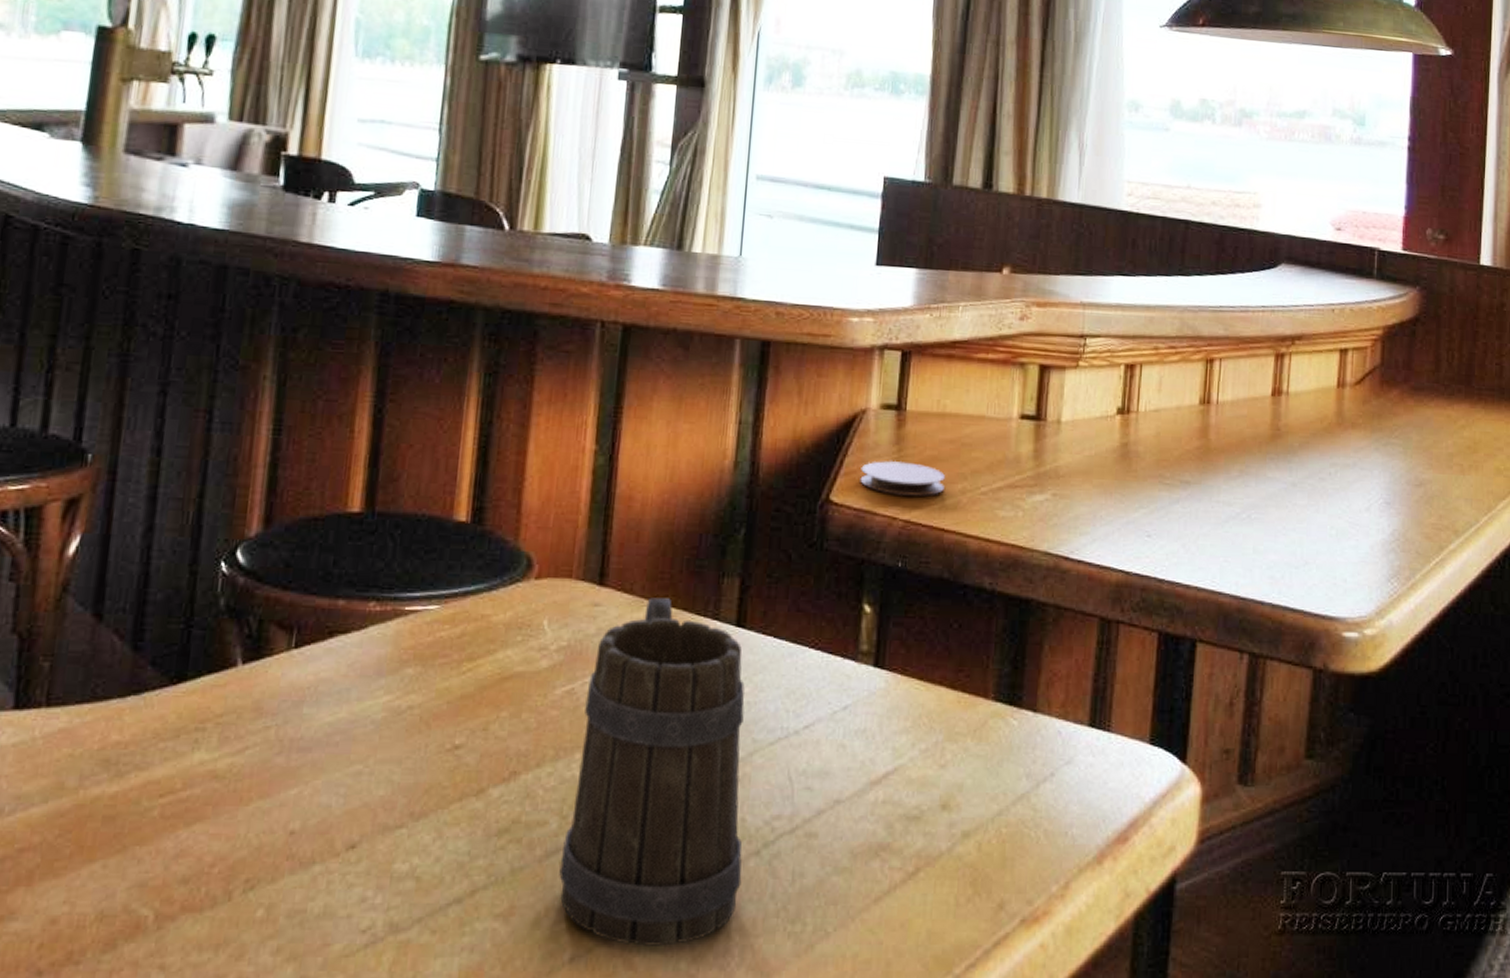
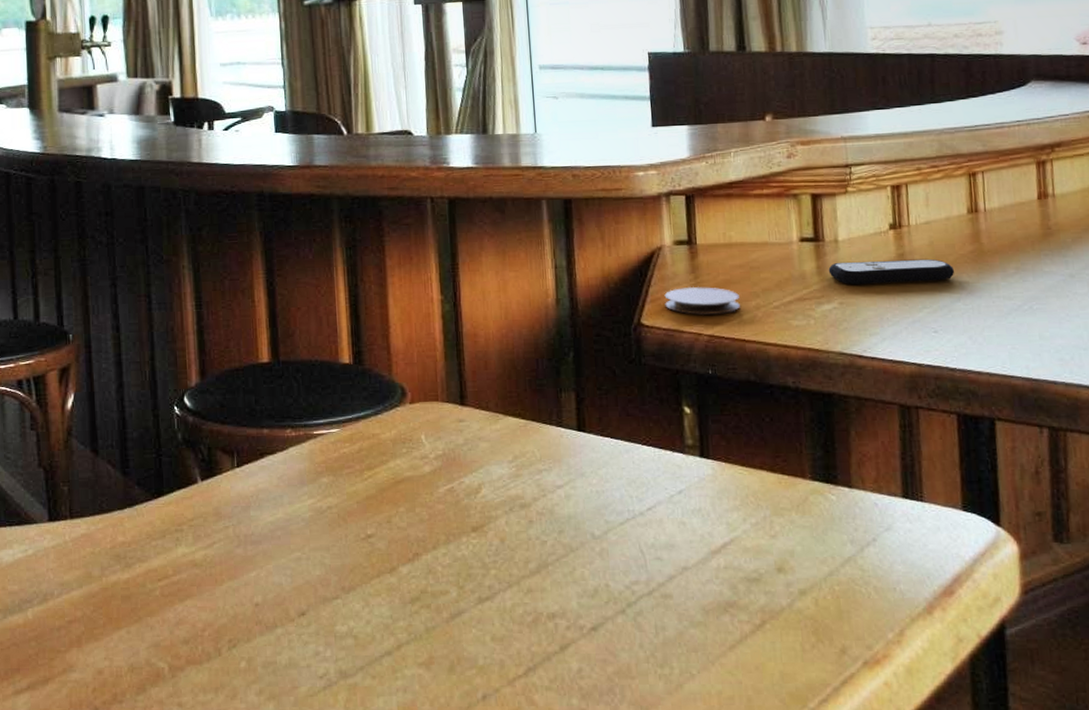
beer mug: present [559,597,746,948] -> none [463,412,613,688]
remote control: none [1046,446,1178,478] -> present [828,259,955,285]

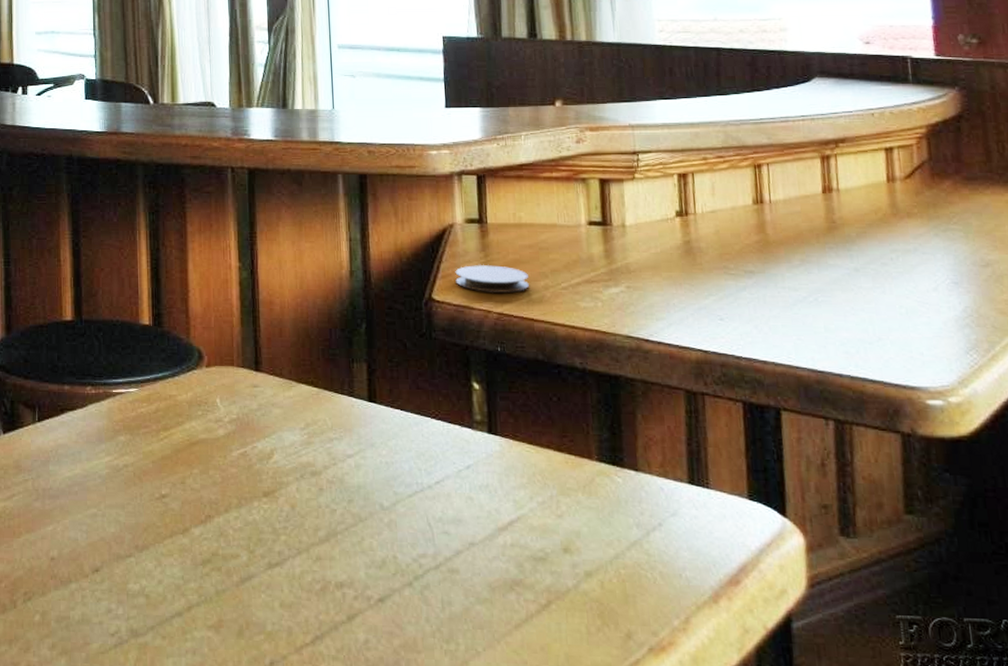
remote control: present [828,259,955,285] -> none [616,246,741,270]

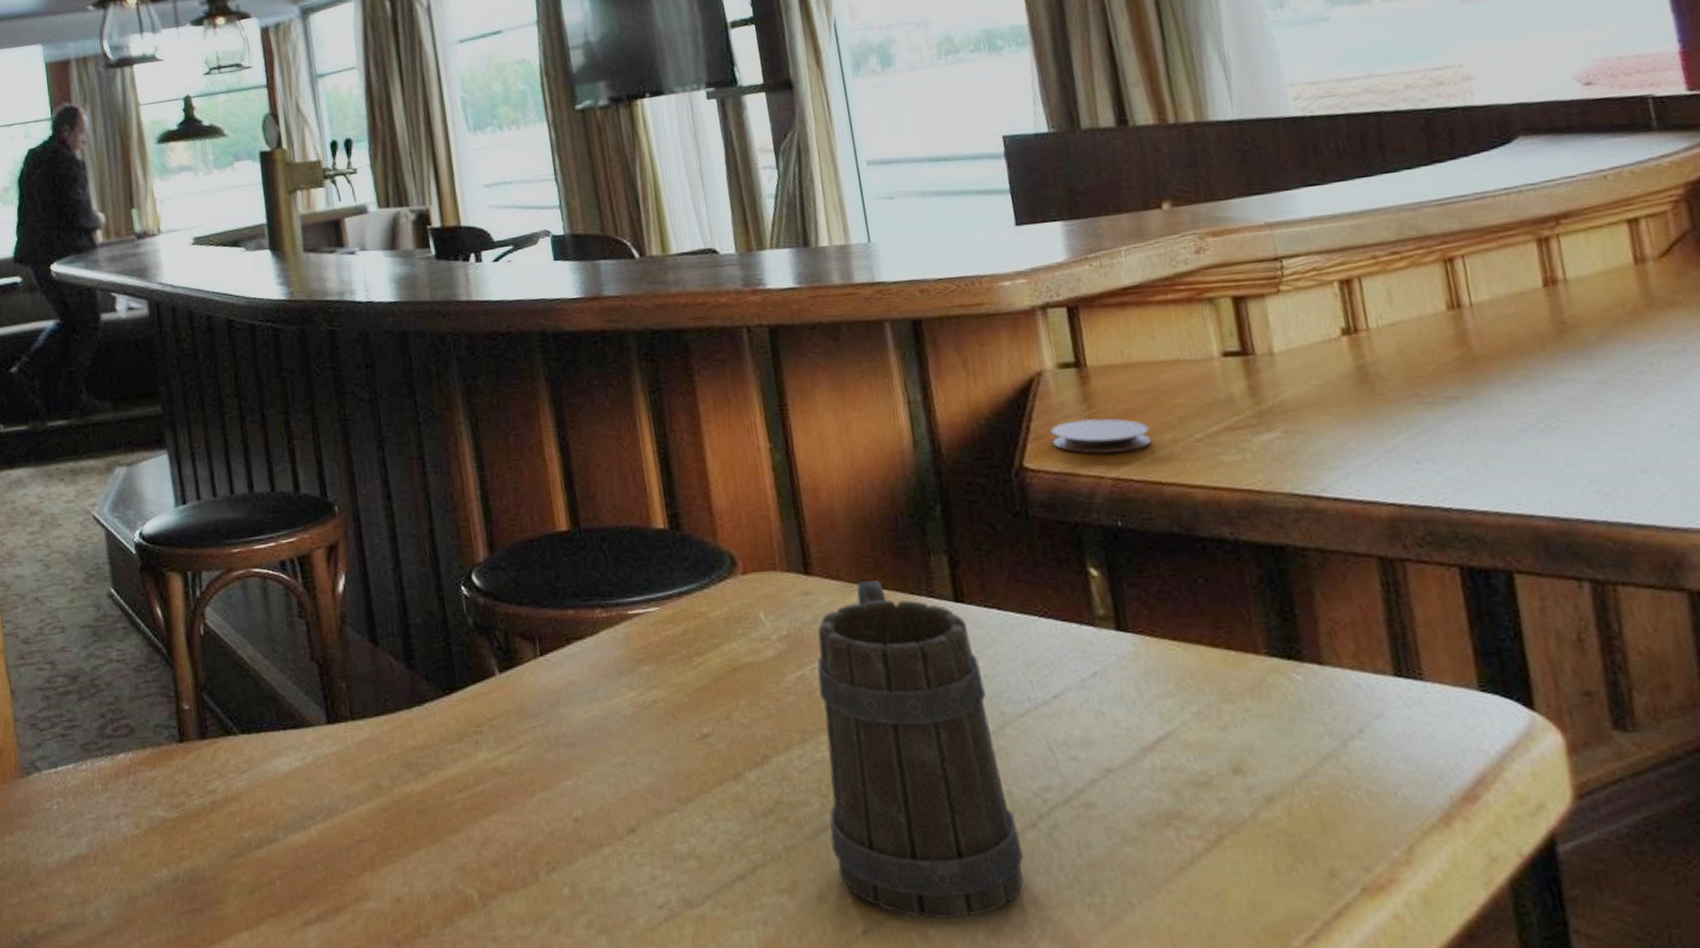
beer mug: none [253,380,400,657] -> present [817,581,1024,920]

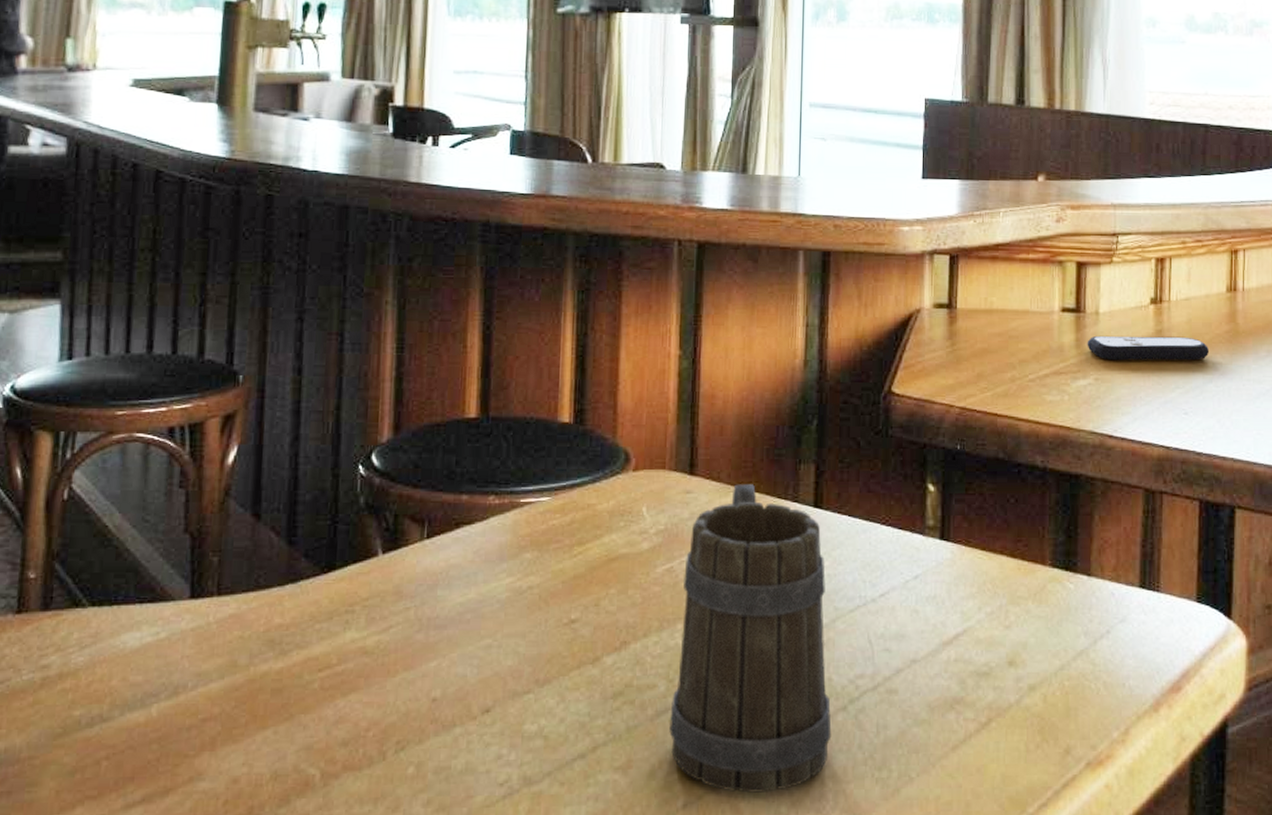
coaster: present [1050,418,1151,454] -> none [918,353,995,385]
remote control: none [1264,370,1437,408] -> present [1087,335,1210,361]

